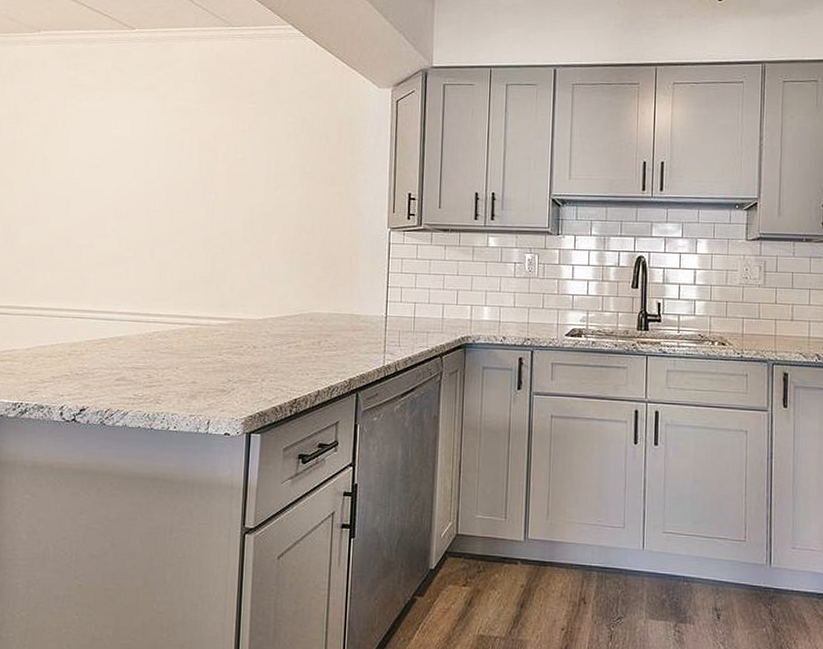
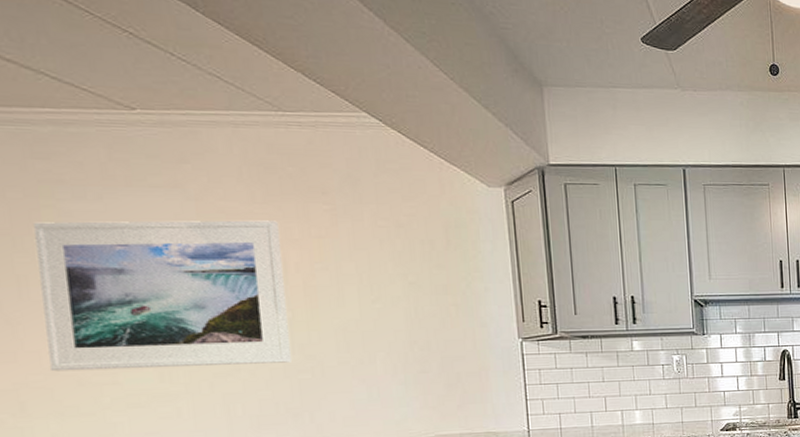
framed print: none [52,116,216,238] -> present [32,220,291,372]

